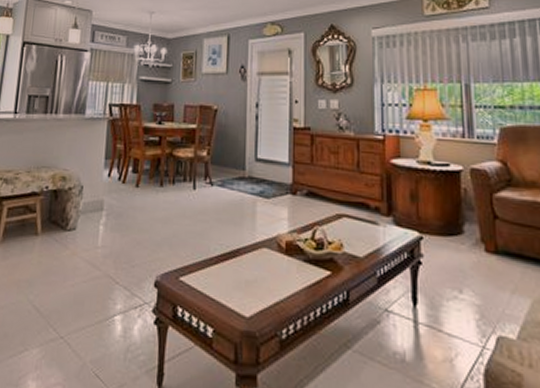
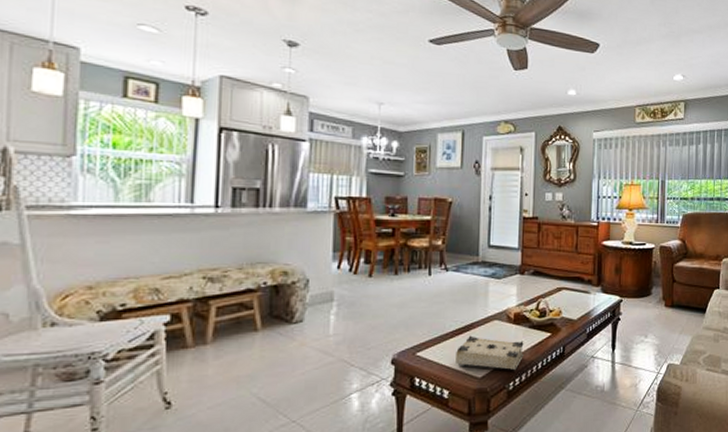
book: none [221,263,298,315] -> present [456,335,524,371]

